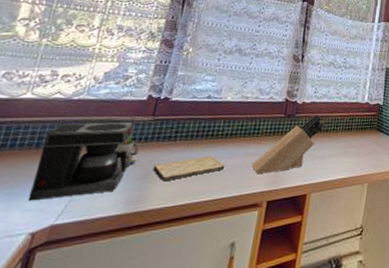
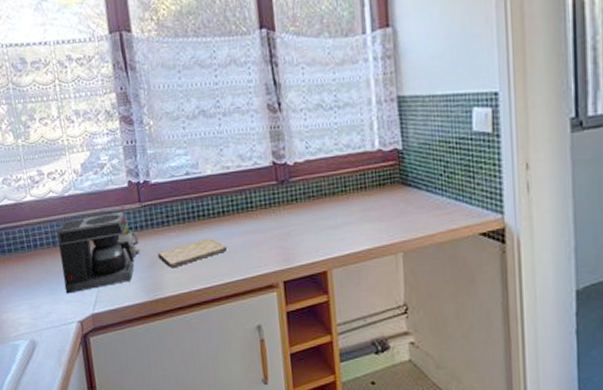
knife block: present [251,115,323,173] -> none [254,176,328,252]

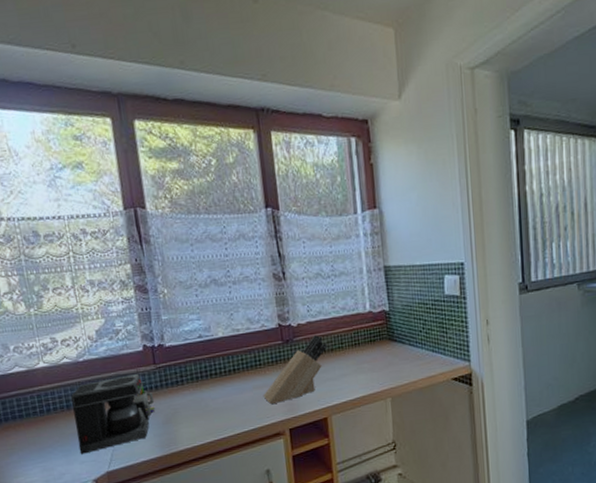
cutting board: present [157,237,227,268] -> none [172,393,238,424]
knife block: none [254,176,328,252] -> present [263,335,327,404]

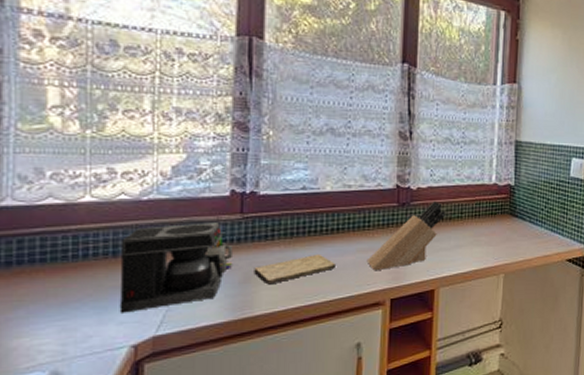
cutting board: none [172,393,238,424] -> present [254,254,335,285]

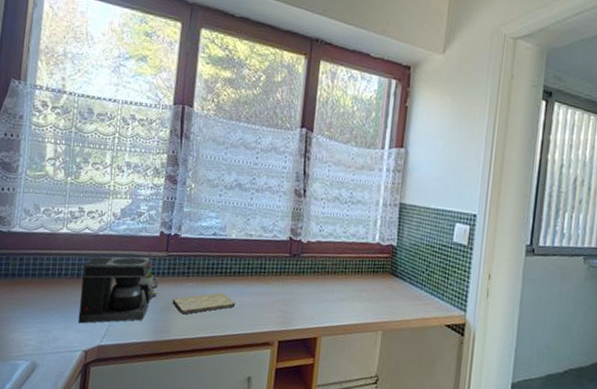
knife block: present [366,202,445,270] -> none [260,255,331,313]

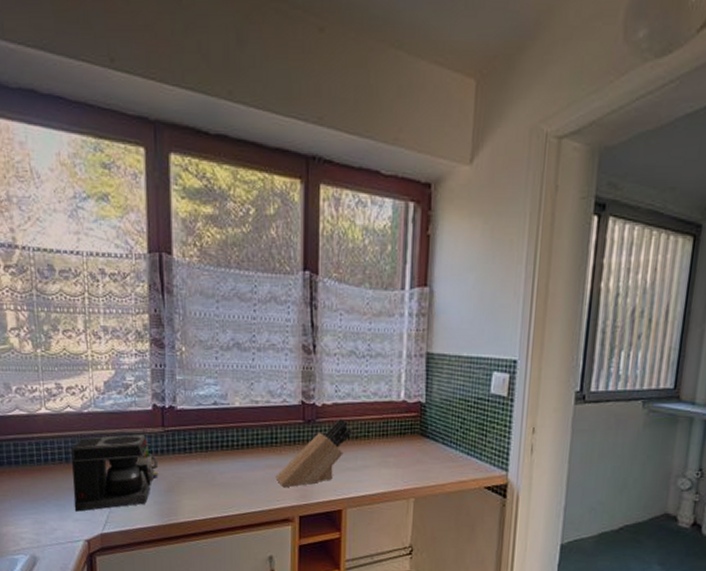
cutting board: present [172,292,235,315] -> none [176,468,247,495]
knife block: none [260,255,331,313] -> present [275,419,351,487]

